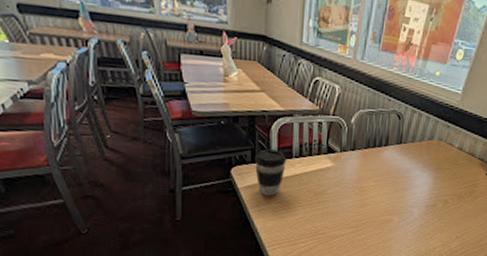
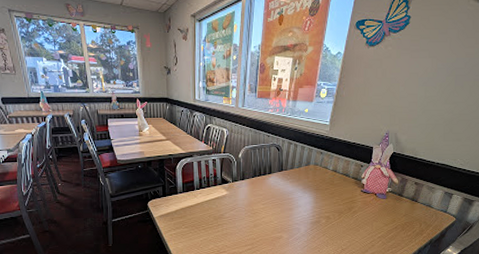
coffee cup: present [254,149,286,196] -> none [165,184,190,222]

